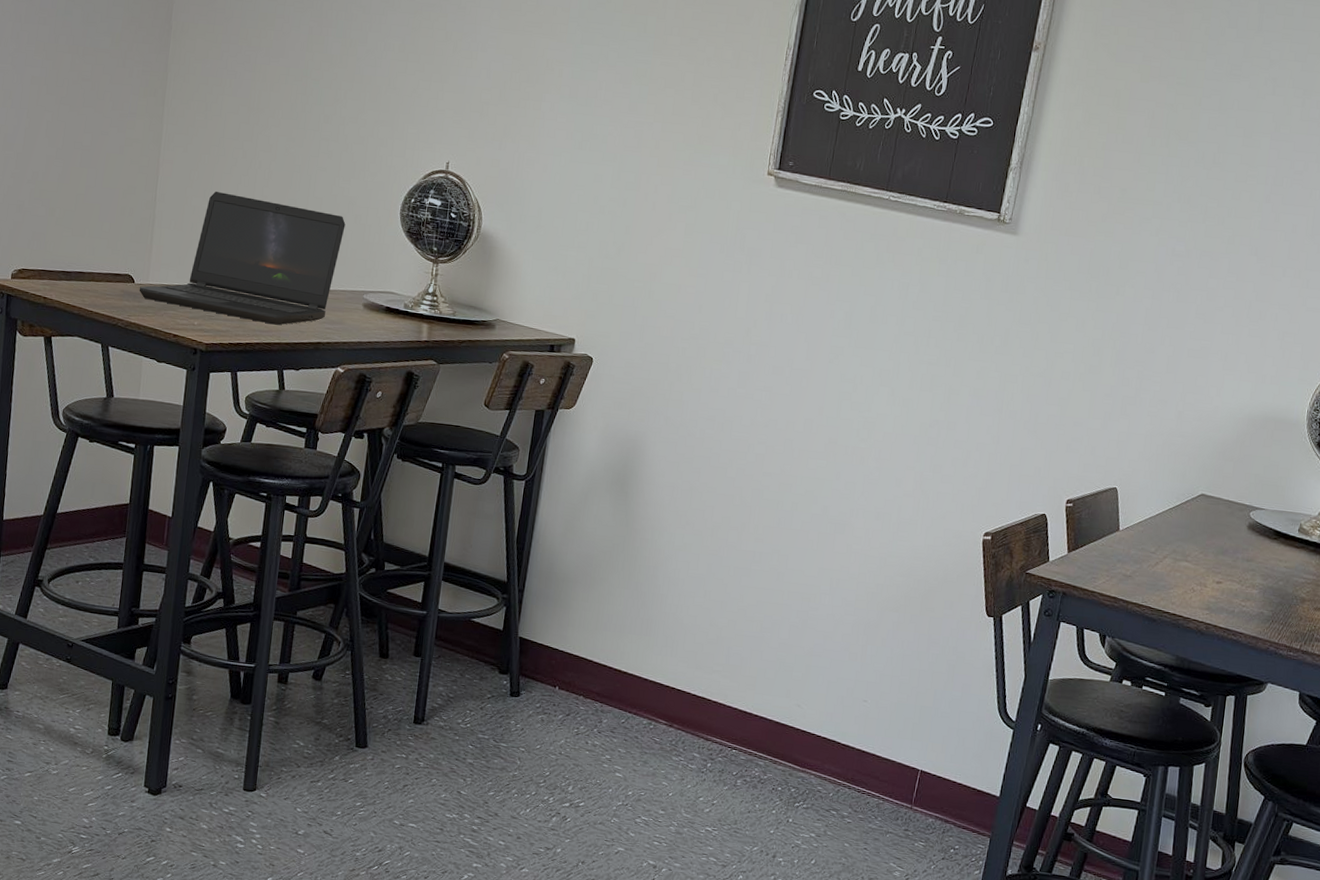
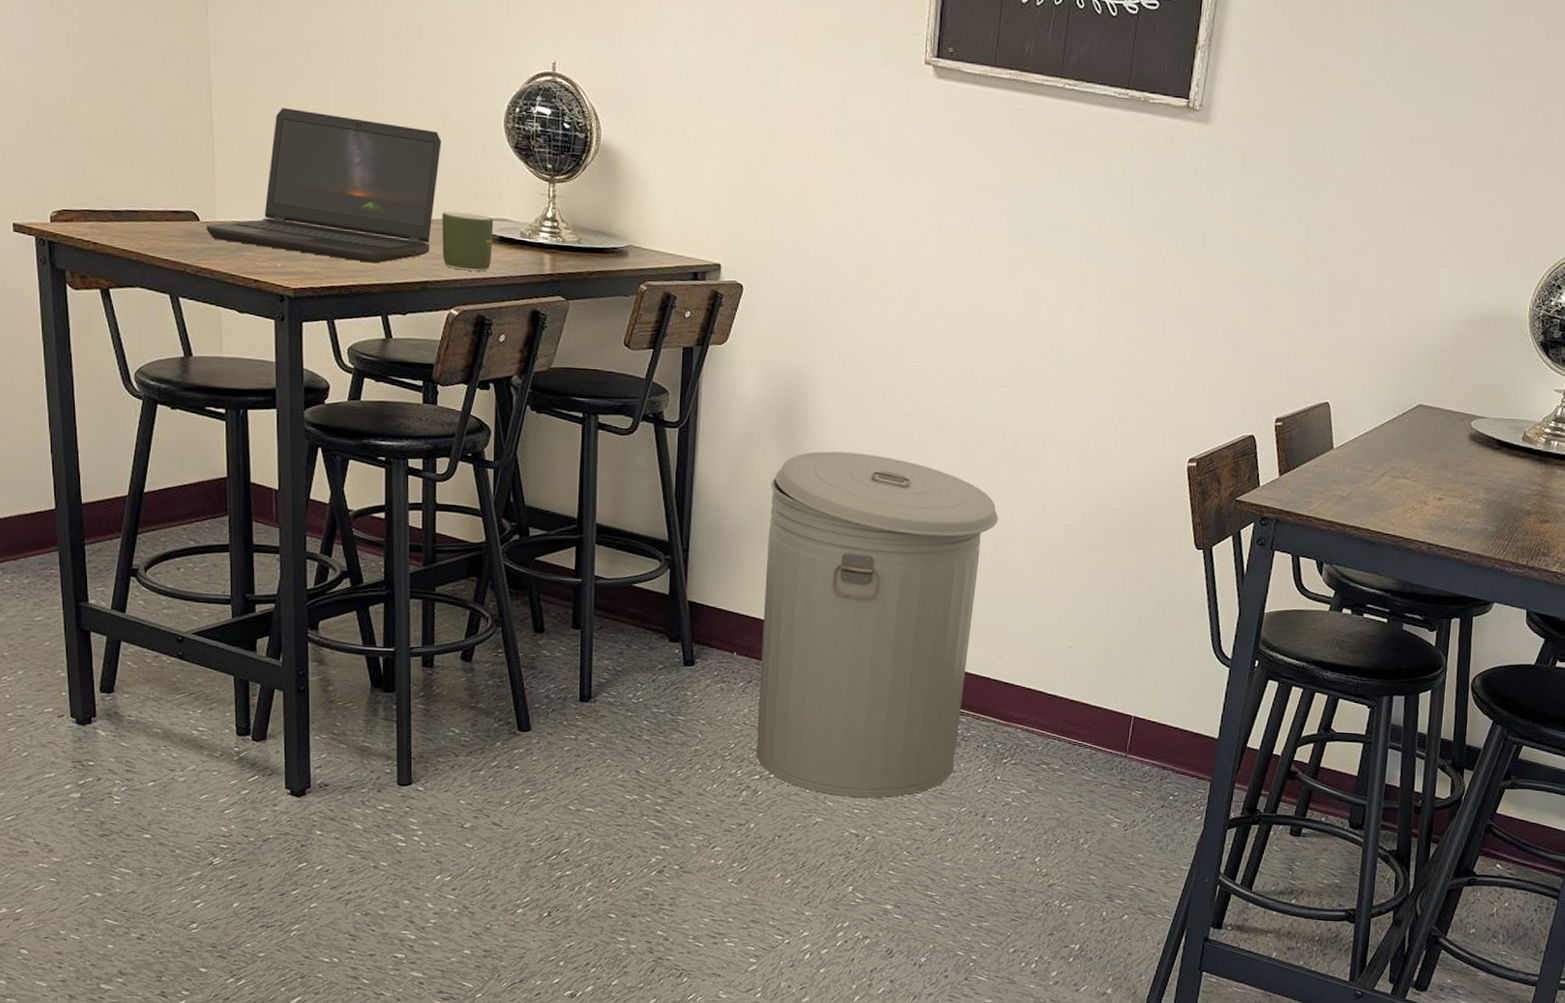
mug: none [335,284,383,336] -> present [442,212,494,272]
can: none [568,508,806,832] -> present [756,451,999,798]

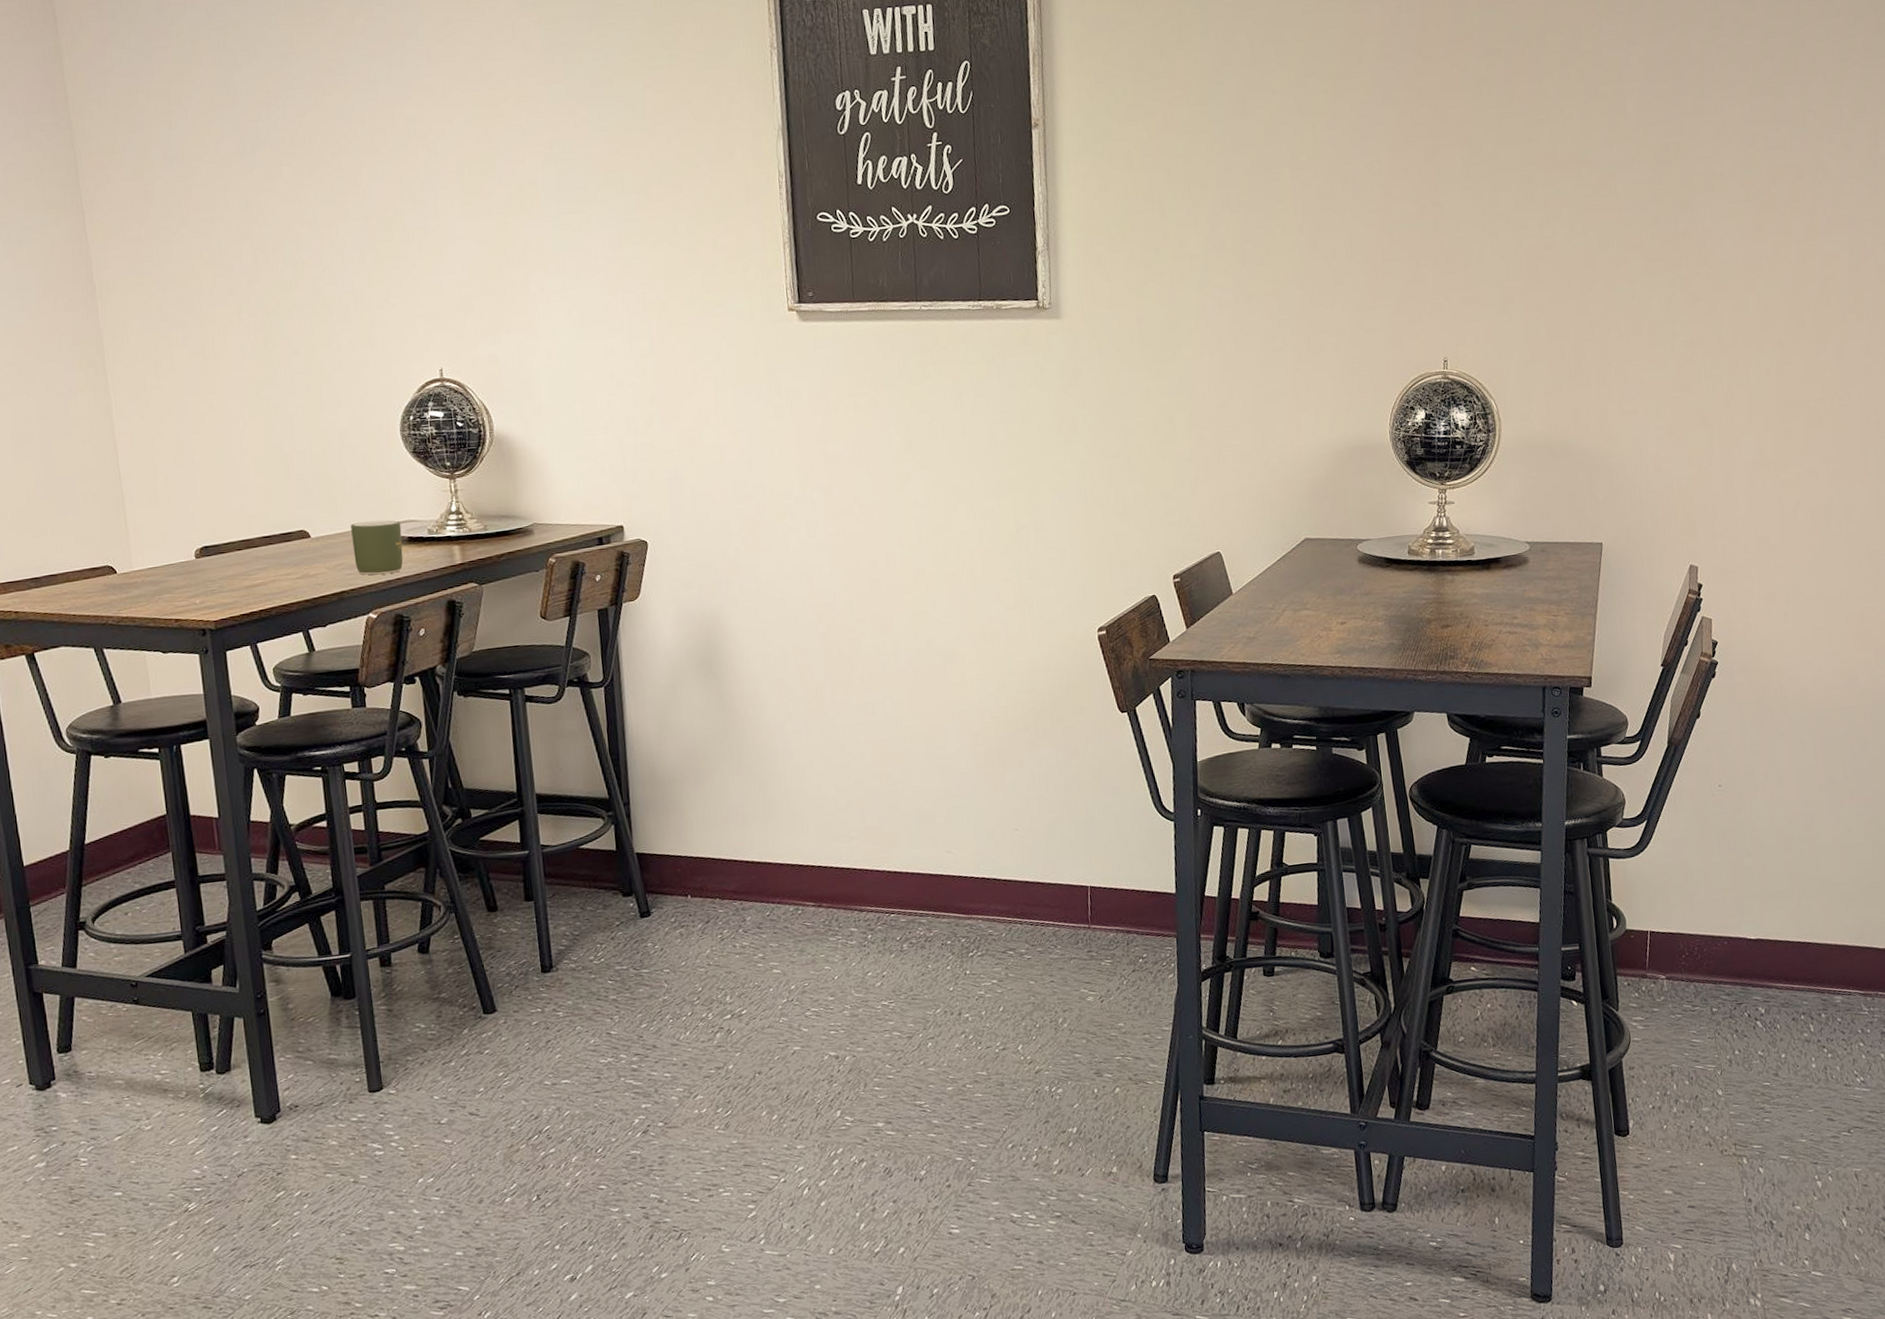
laptop computer: present [206,107,441,263] -> none [123,450,343,588]
can: present [756,451,999,798] -> none [700,678,926,1021]

